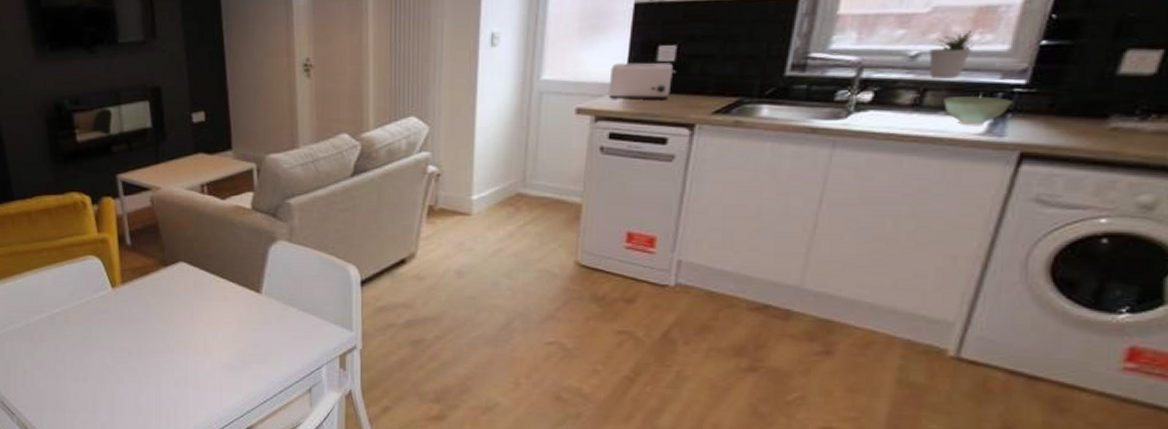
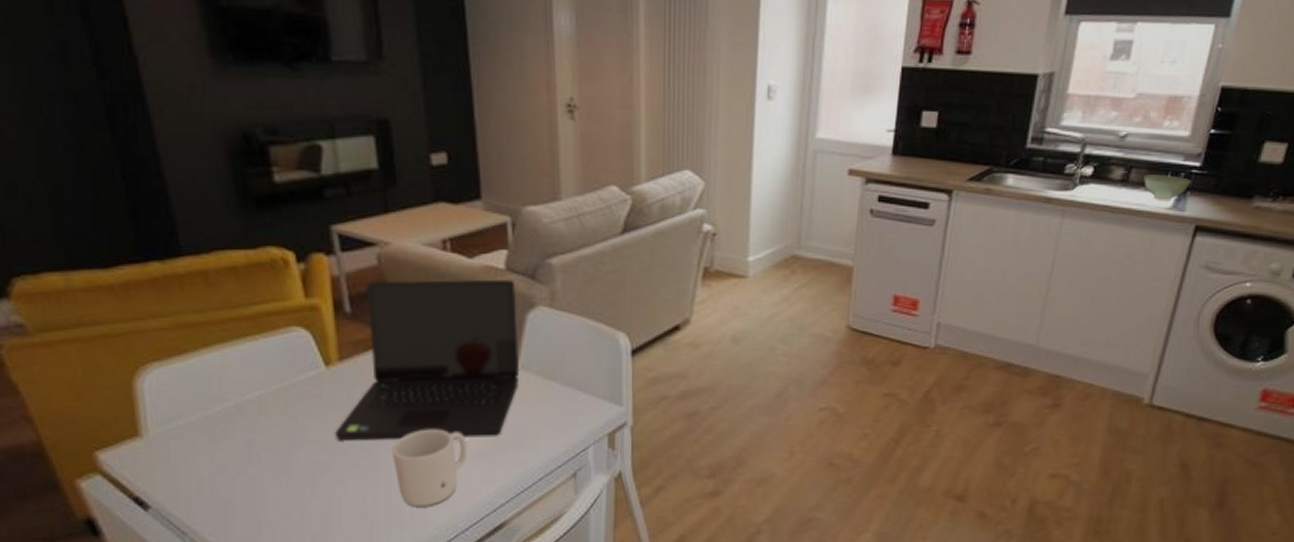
laptop: none [119,217,263,352] -> present [335,279,520,440]
mug: none [160,343,220,408] -> present [391,429,467,506]
toaster: present [607,62,677,101] -> none [877,126,938,166]
potted plant: present [929,30,974,79] -> none [1134,117,1166,158]

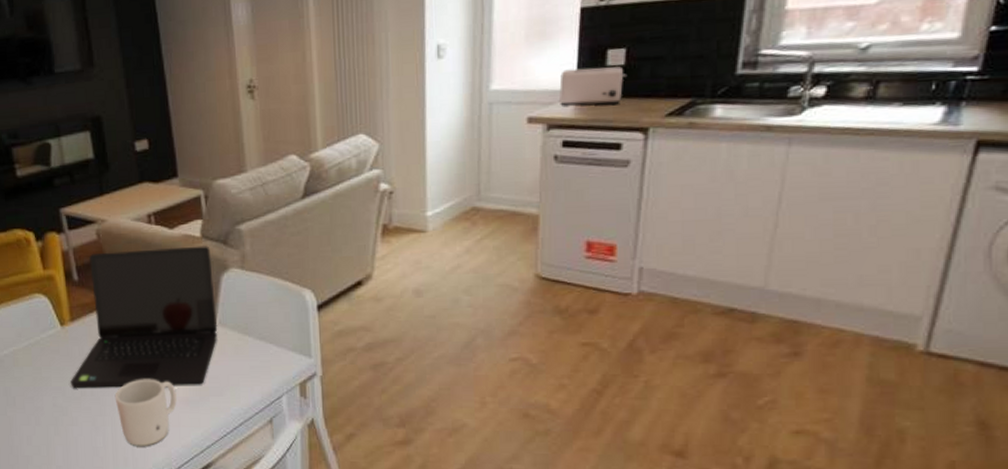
toaster: none [877,126,938,166] -> present [558,66,628,106]
bowl: present [1144,175,1192,202] -> none [897,85,967,117]

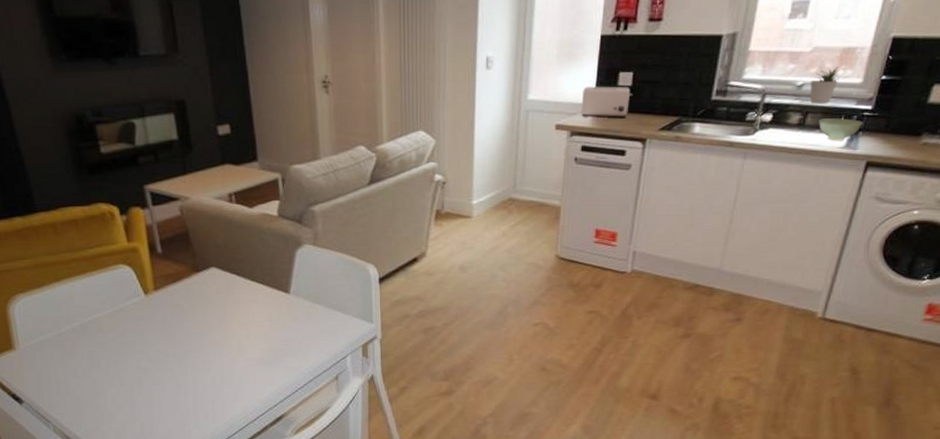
laptop: present [71,246,218,388] -> none [154,224,292,351]
mug: present [114,379,177,446] -> none [196,342,254,402]
potted plant: none [879,20,924,70] -> present [810,67,839,104]
bowl: none [897,85,967,117] -> present [819,118,863,141]

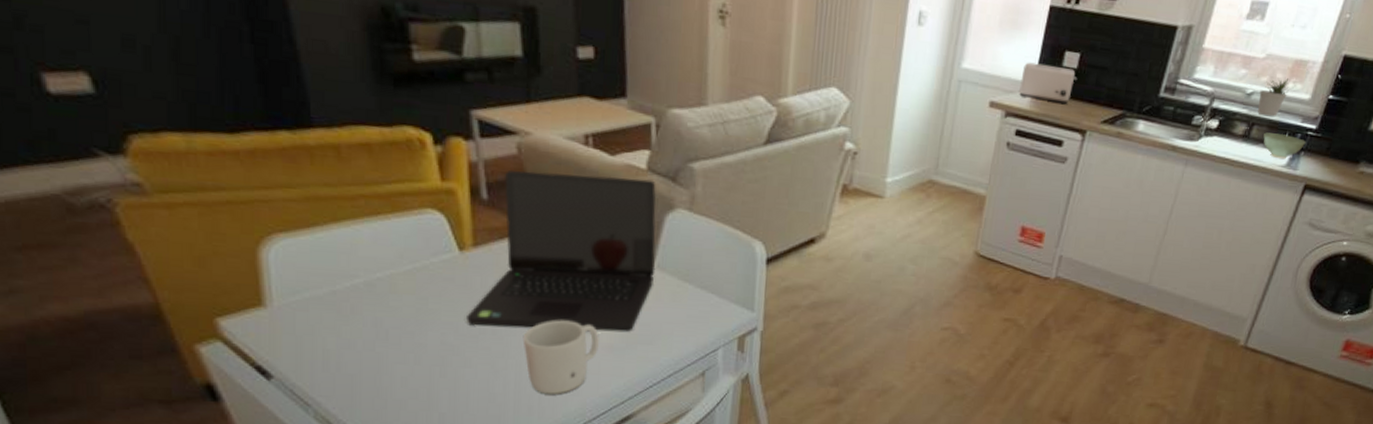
laptop: none [154,224,292,351] -> present [467,170,657,331]
mug: none [196,342,254,402] -> present [522,320,599,394]

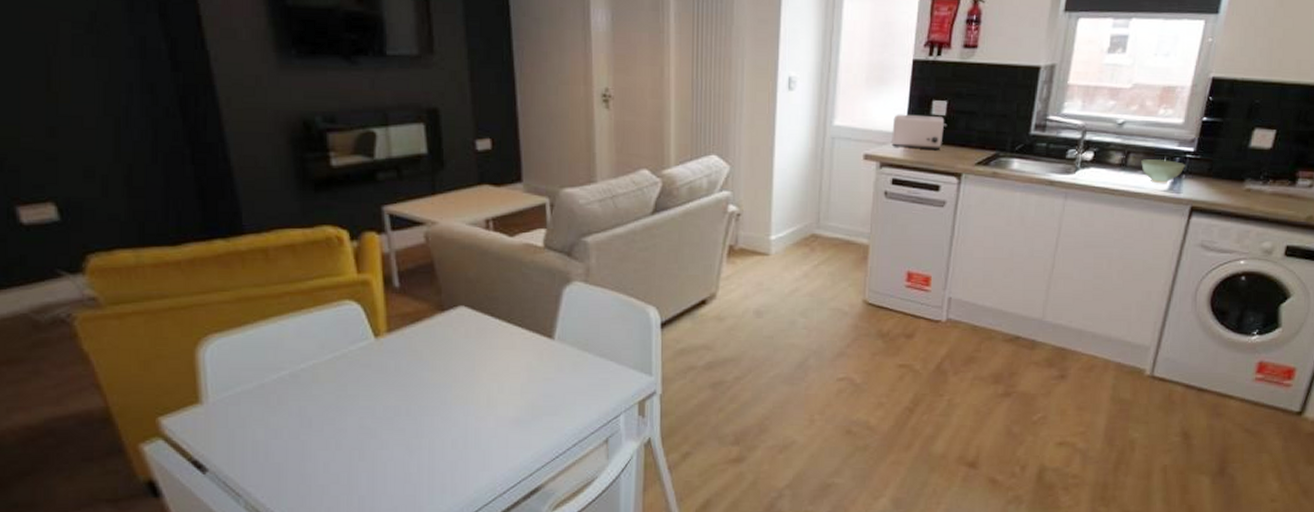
laptop: present [467,170,657,331] -> none [383,256,556,407]
mug: present [522,320,599,394] -> none [434,397,506,470]
potted plant: present [1258,78,1289,117] -> none [1131,105,1161,144]

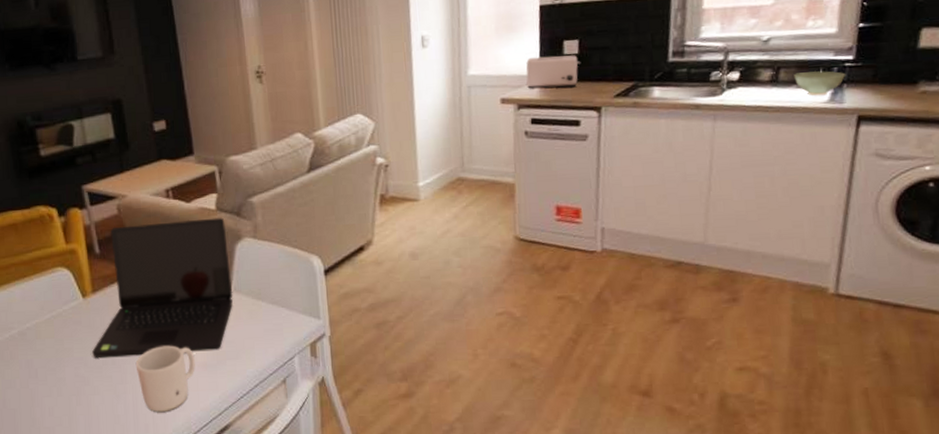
laptop: none [383,256,556,407] -> present [92,217,233,357]
mug: none [434,397,506,470] -> present [135,345,195,412]

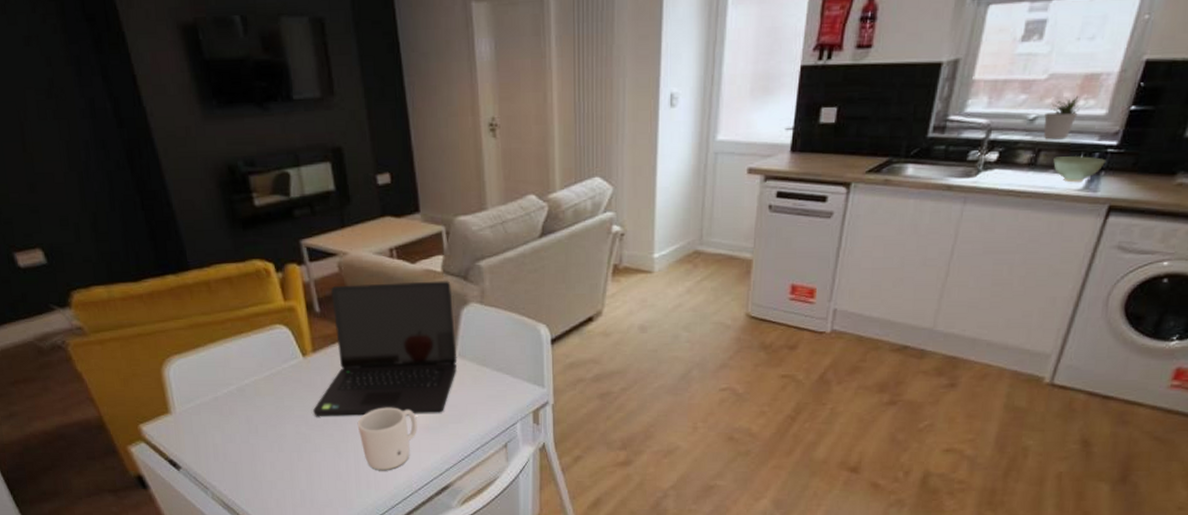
toaster: present [525,55,581,89] -> none [775,124,837,161]
potted plant: none [777,18,810,58] -> present [1044,96,1080,140]

